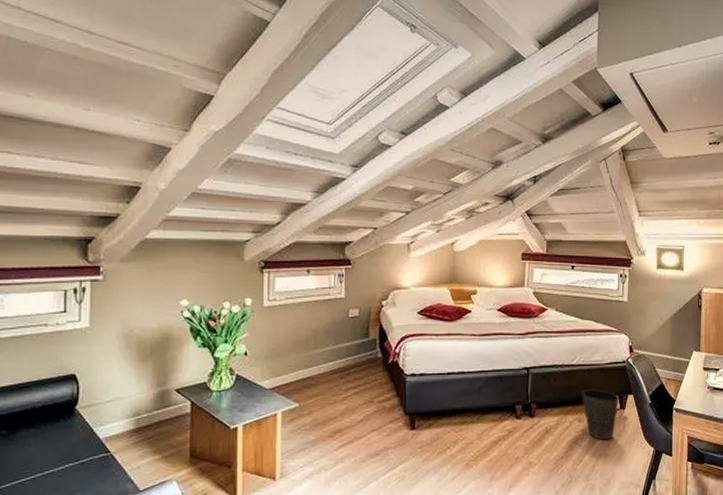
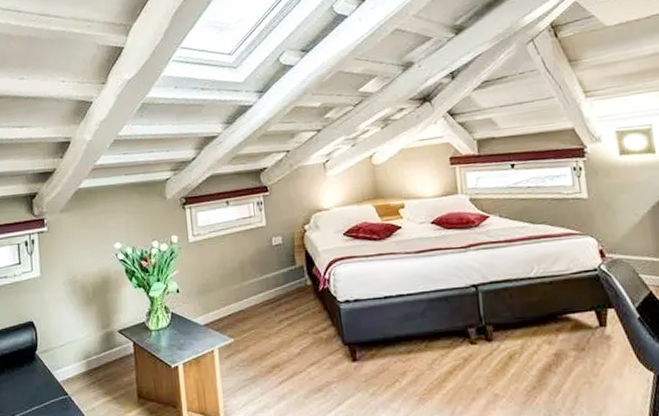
waste basket: present [582,389,619,440] -> none [547,305,597,365]

